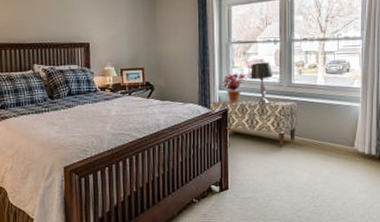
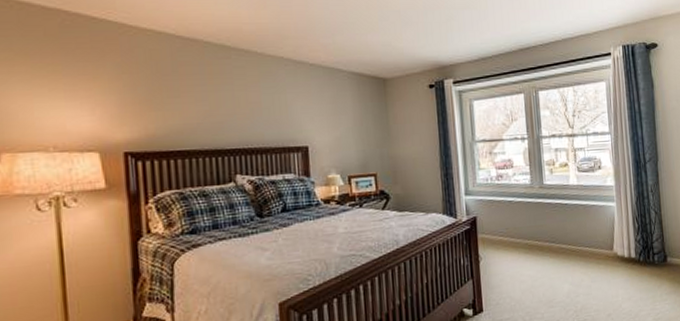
bench: present [210,100,298,145] -> none [456,204,554,255]
potted plant: present [220,73,247,103] -> none [466,175,495,210]
table lamp: present [251,62,274,106] -> none [498,161,524,211]

